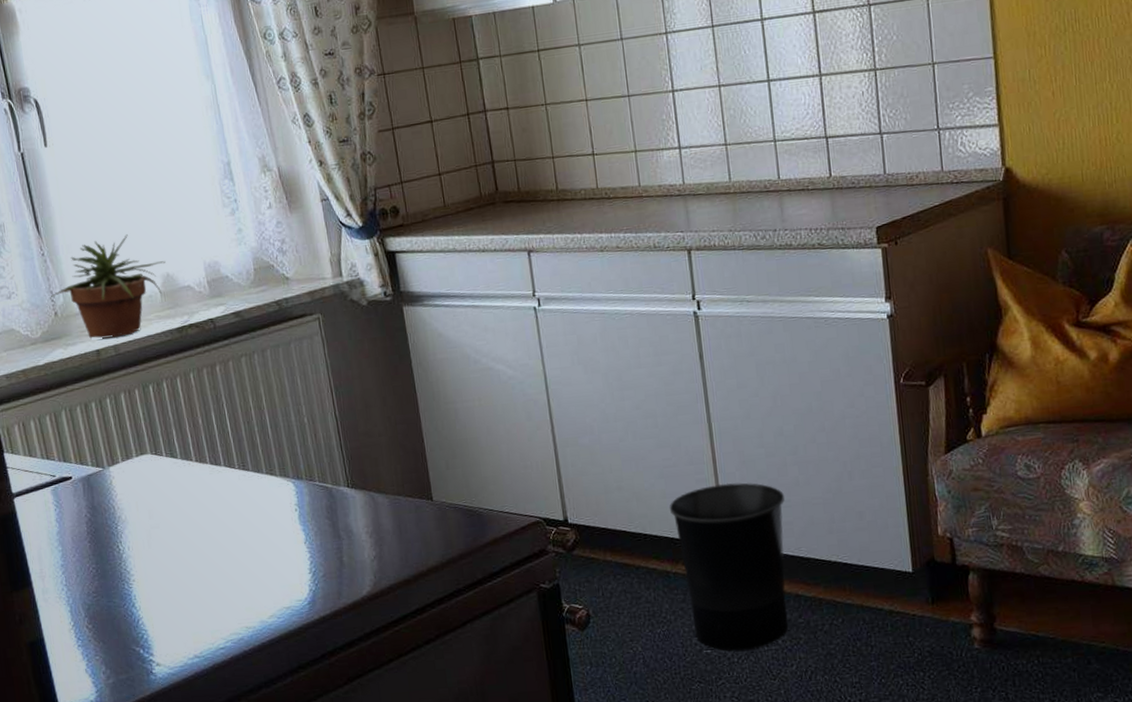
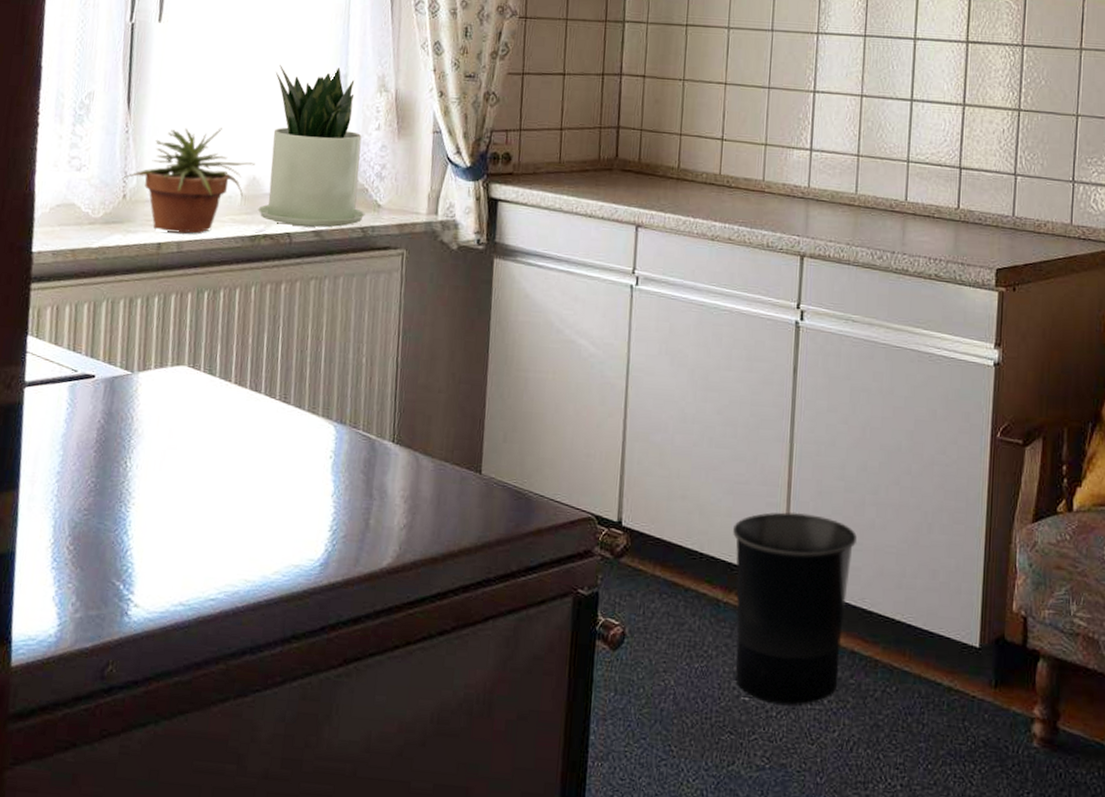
planter: none [163,157,277,312] -> present [258,64,365,227]

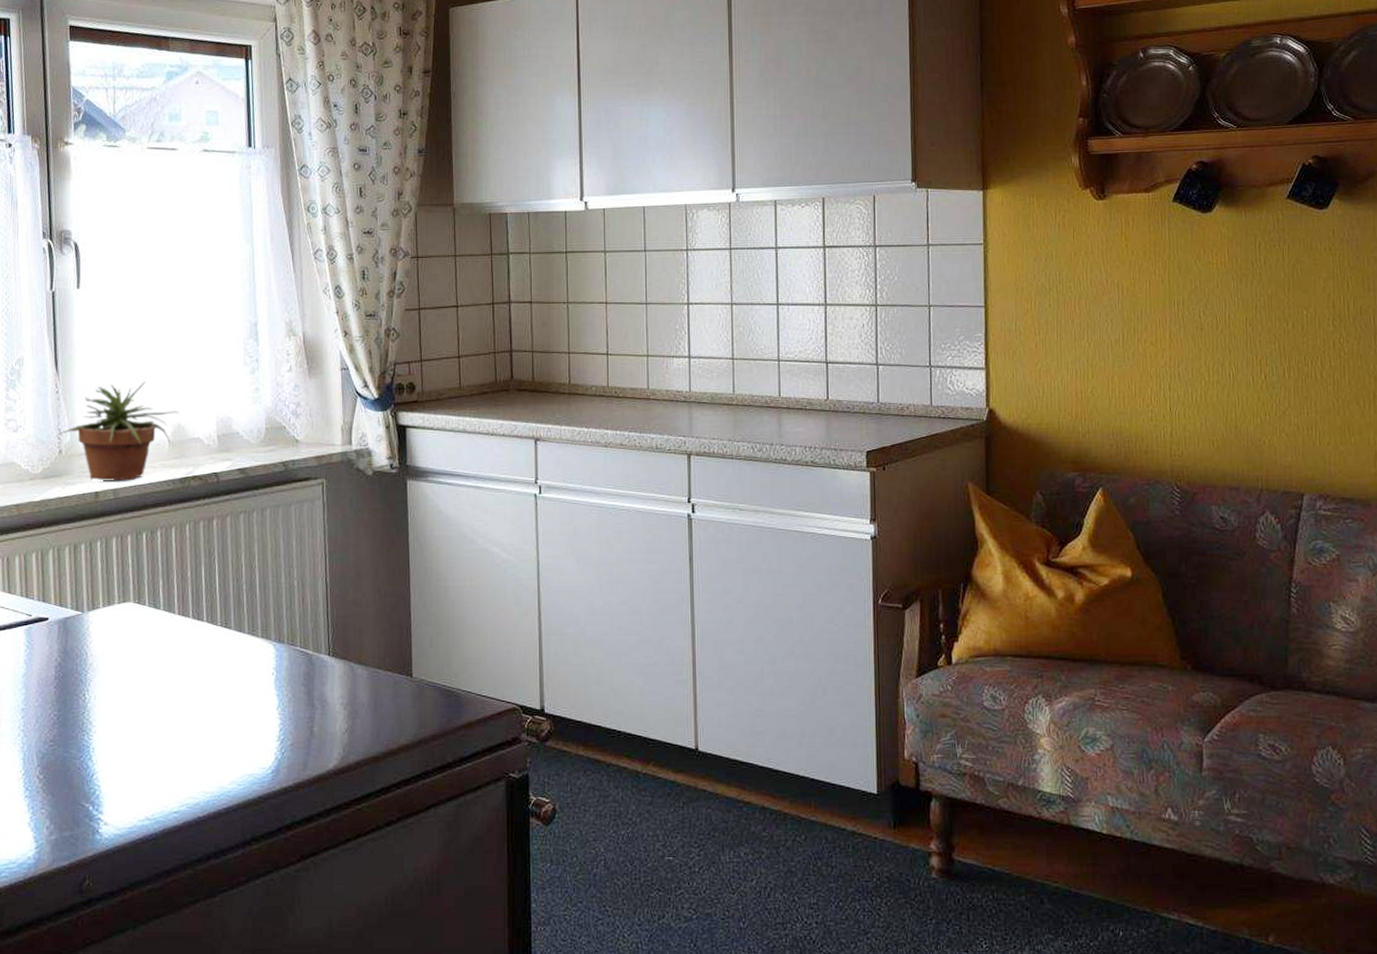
planter: present [258,64,365,227] -> none [185,317,285,465]
waste bin: present [732,511,858,705] -> none [645,686,760,860]

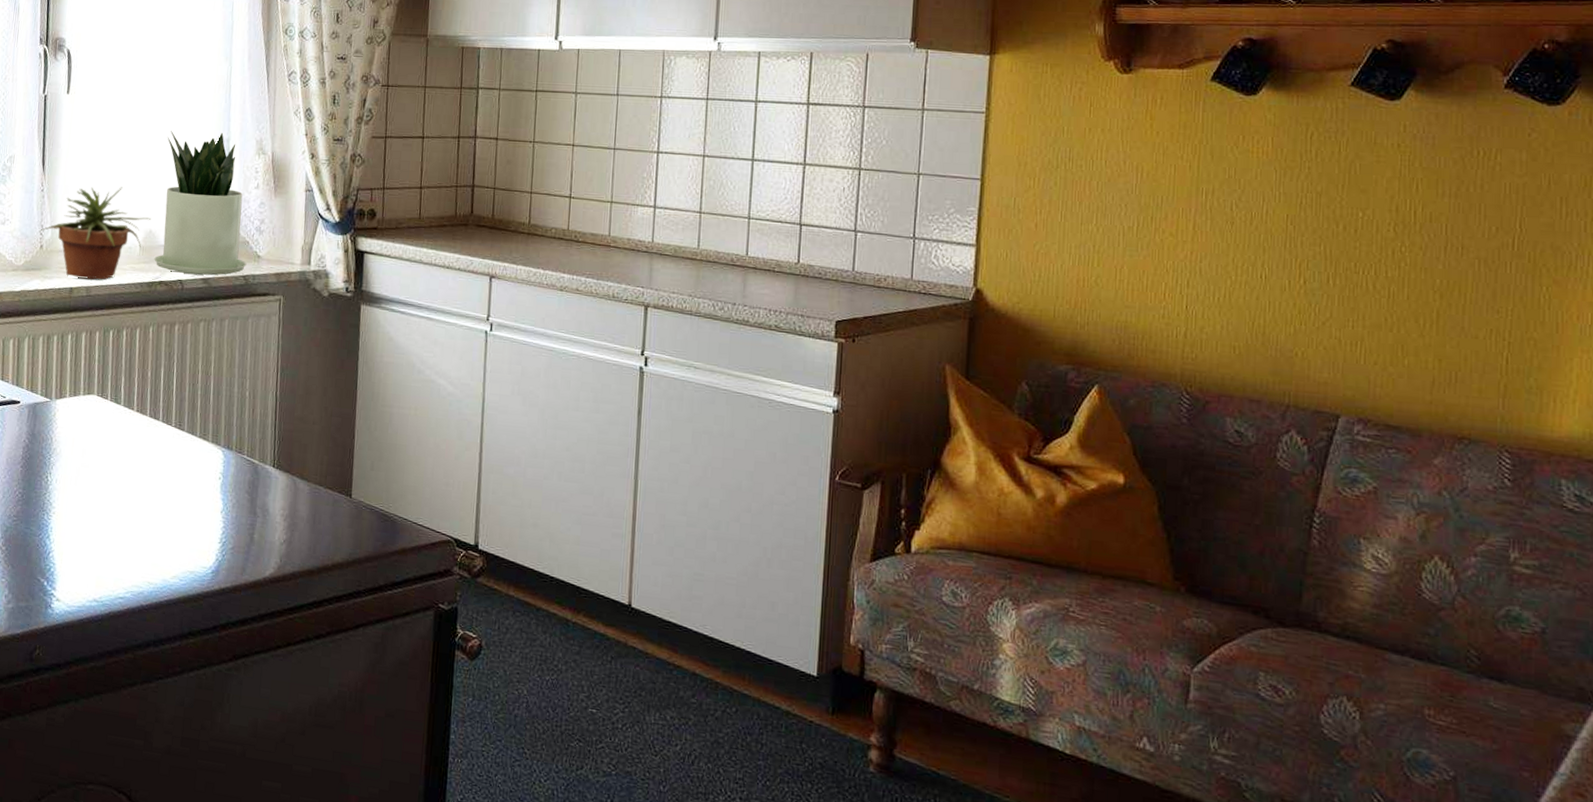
planter: none [185,317,285,465] -> present [154,130,247,275]

